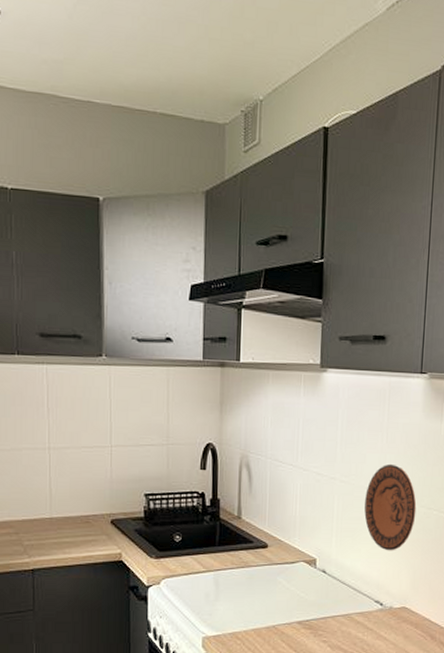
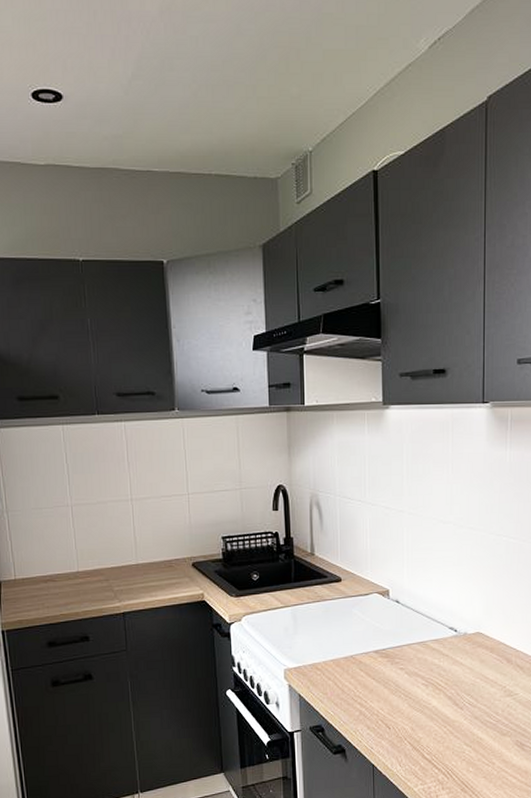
decorative plate: present [364,463,417,551] -> none [434,493,486,579]

